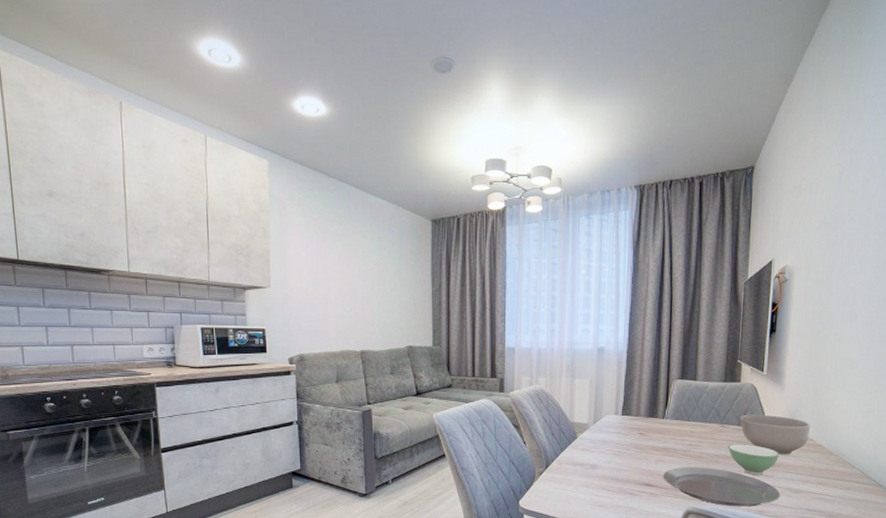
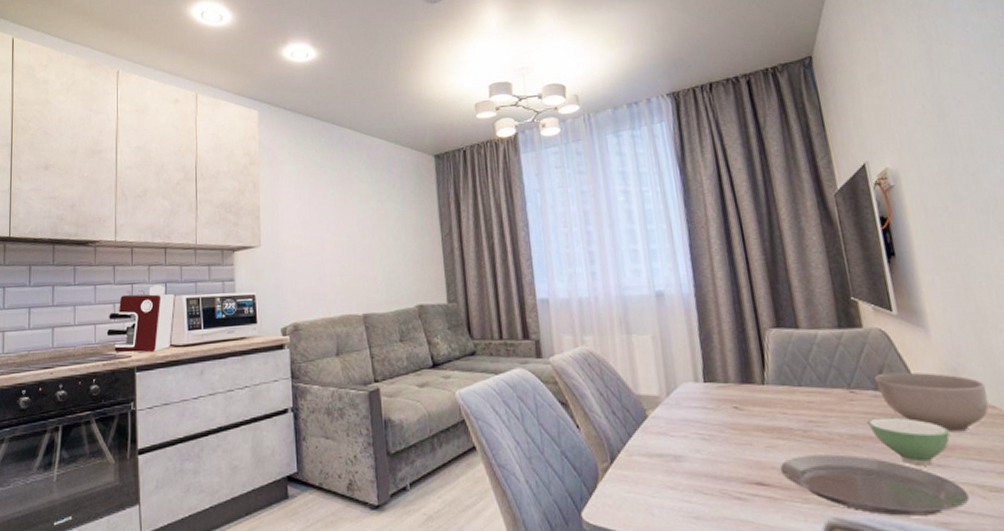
coffee maker: none [125,313,191,372] -> present [106,284,176,353]

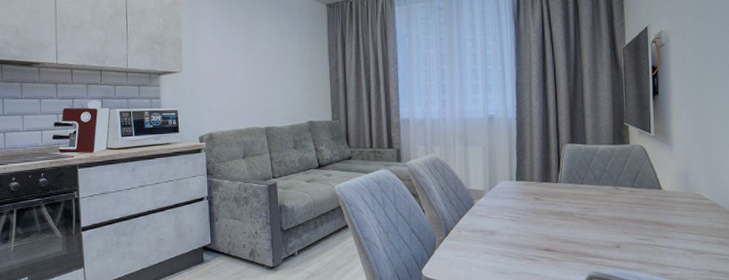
plate: present [780,454,970,516] -> none [561,230,682,270]
bowl: present [867,417,950,466] -> none [624,205,677,237]
bowl: present [873,372,989,431] -> none [632,175,704,215]

